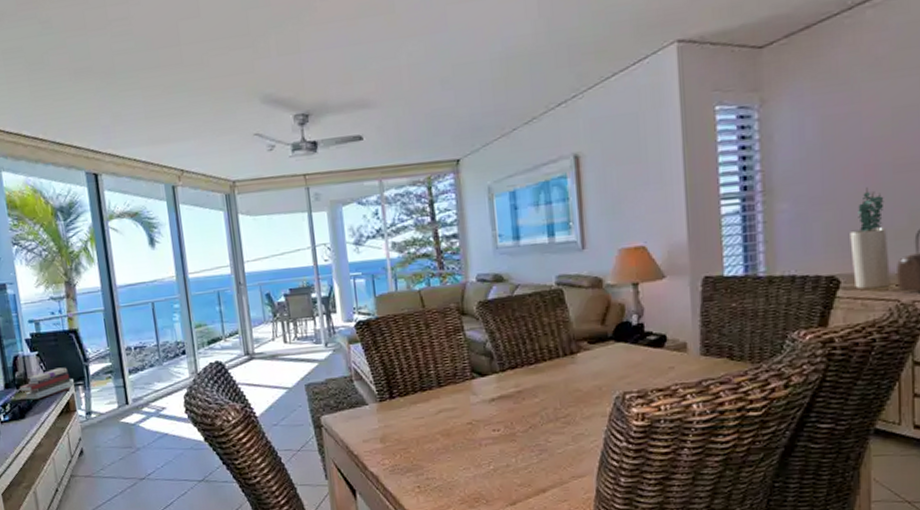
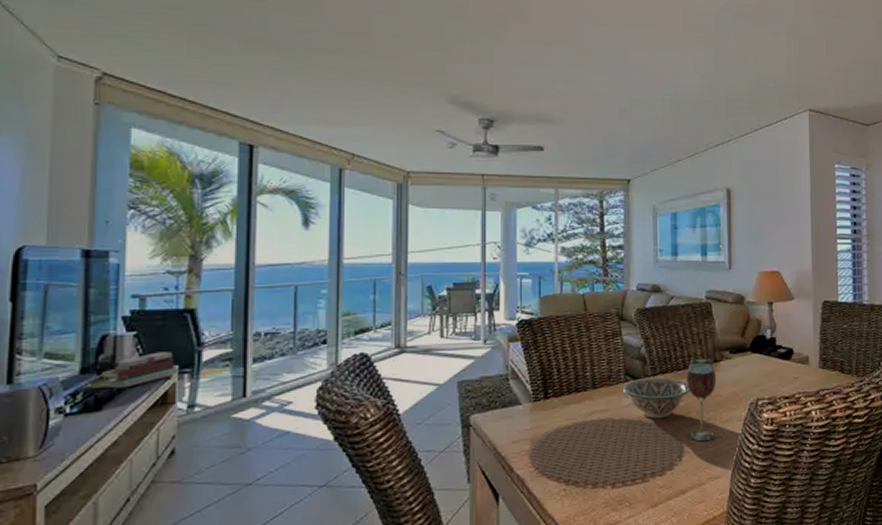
place mat: none [378,416,540,482] -> present [527,417,683,484]
decorative bowl: none [469,373,544,417] -> present [622,377,690,419]
wineglass: none [539,348,576,439] -> present [687,356,717,442]

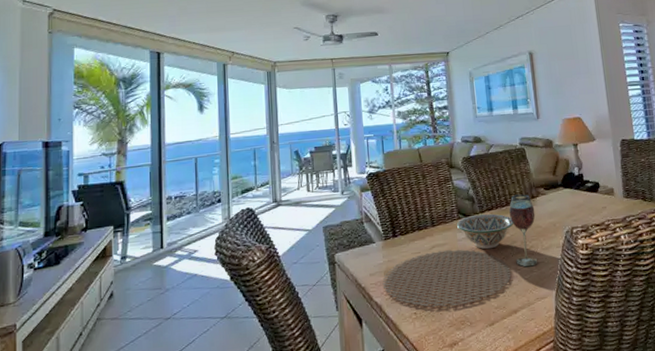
books: present [100,351,178,389] -> none [58,215,113,247]

